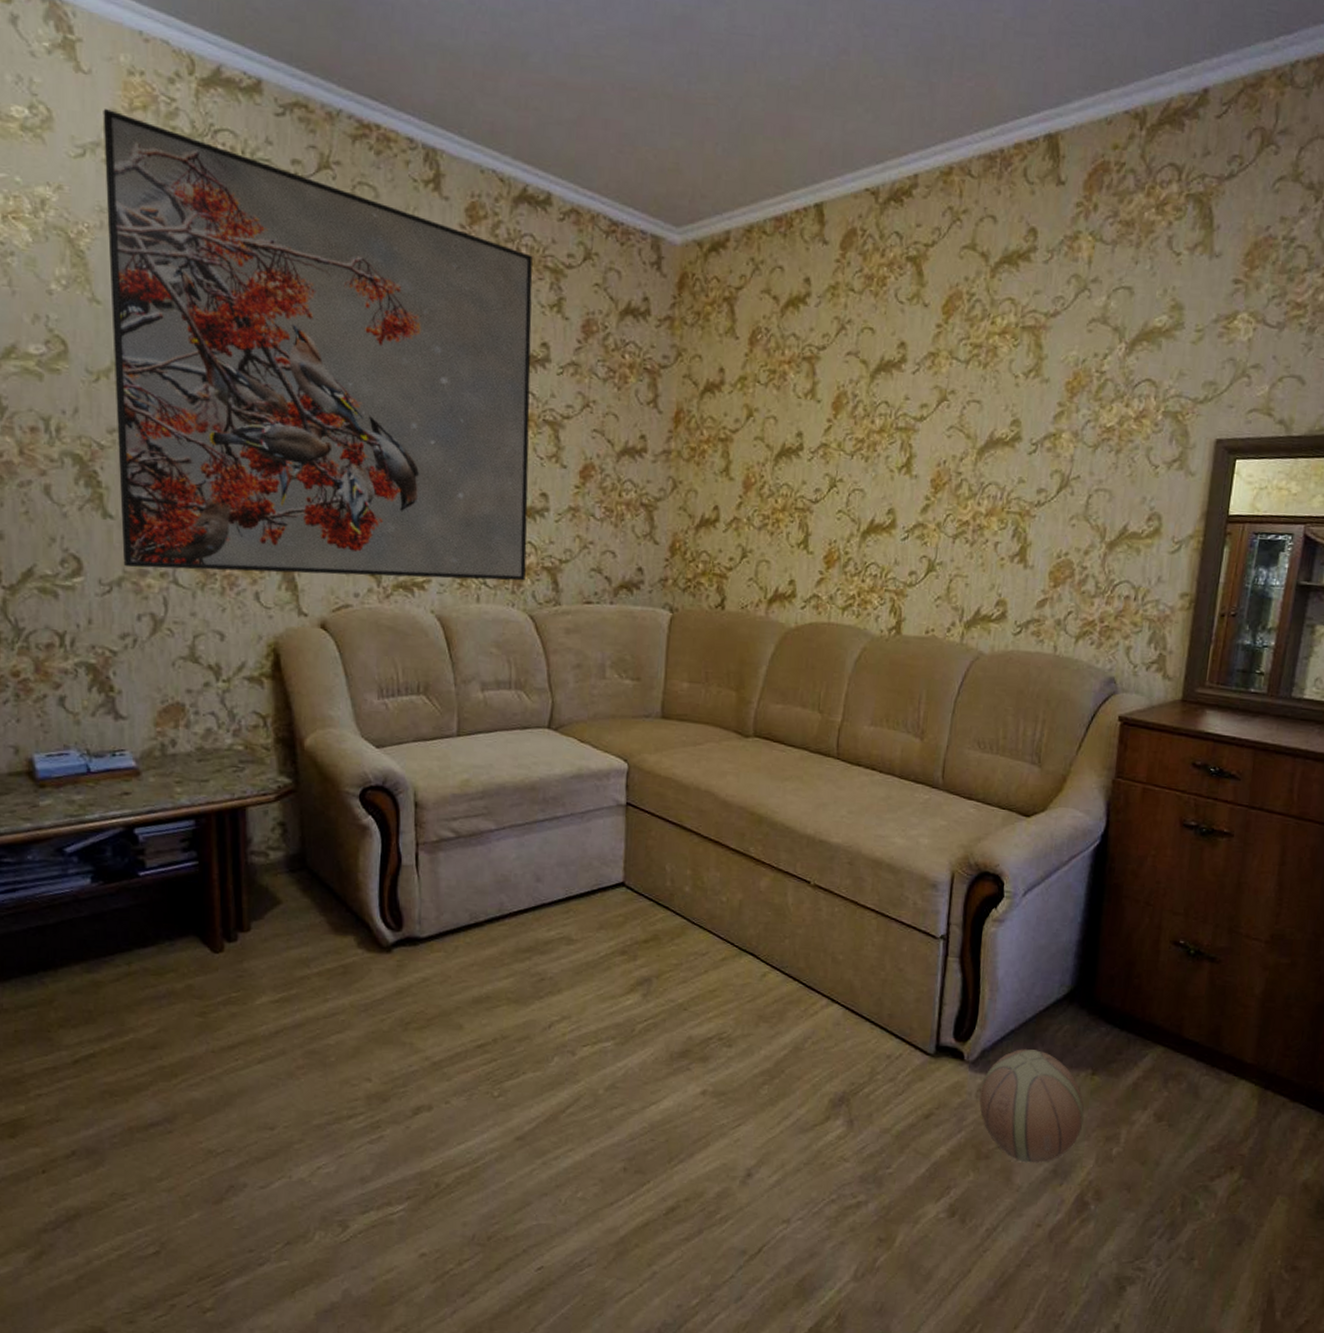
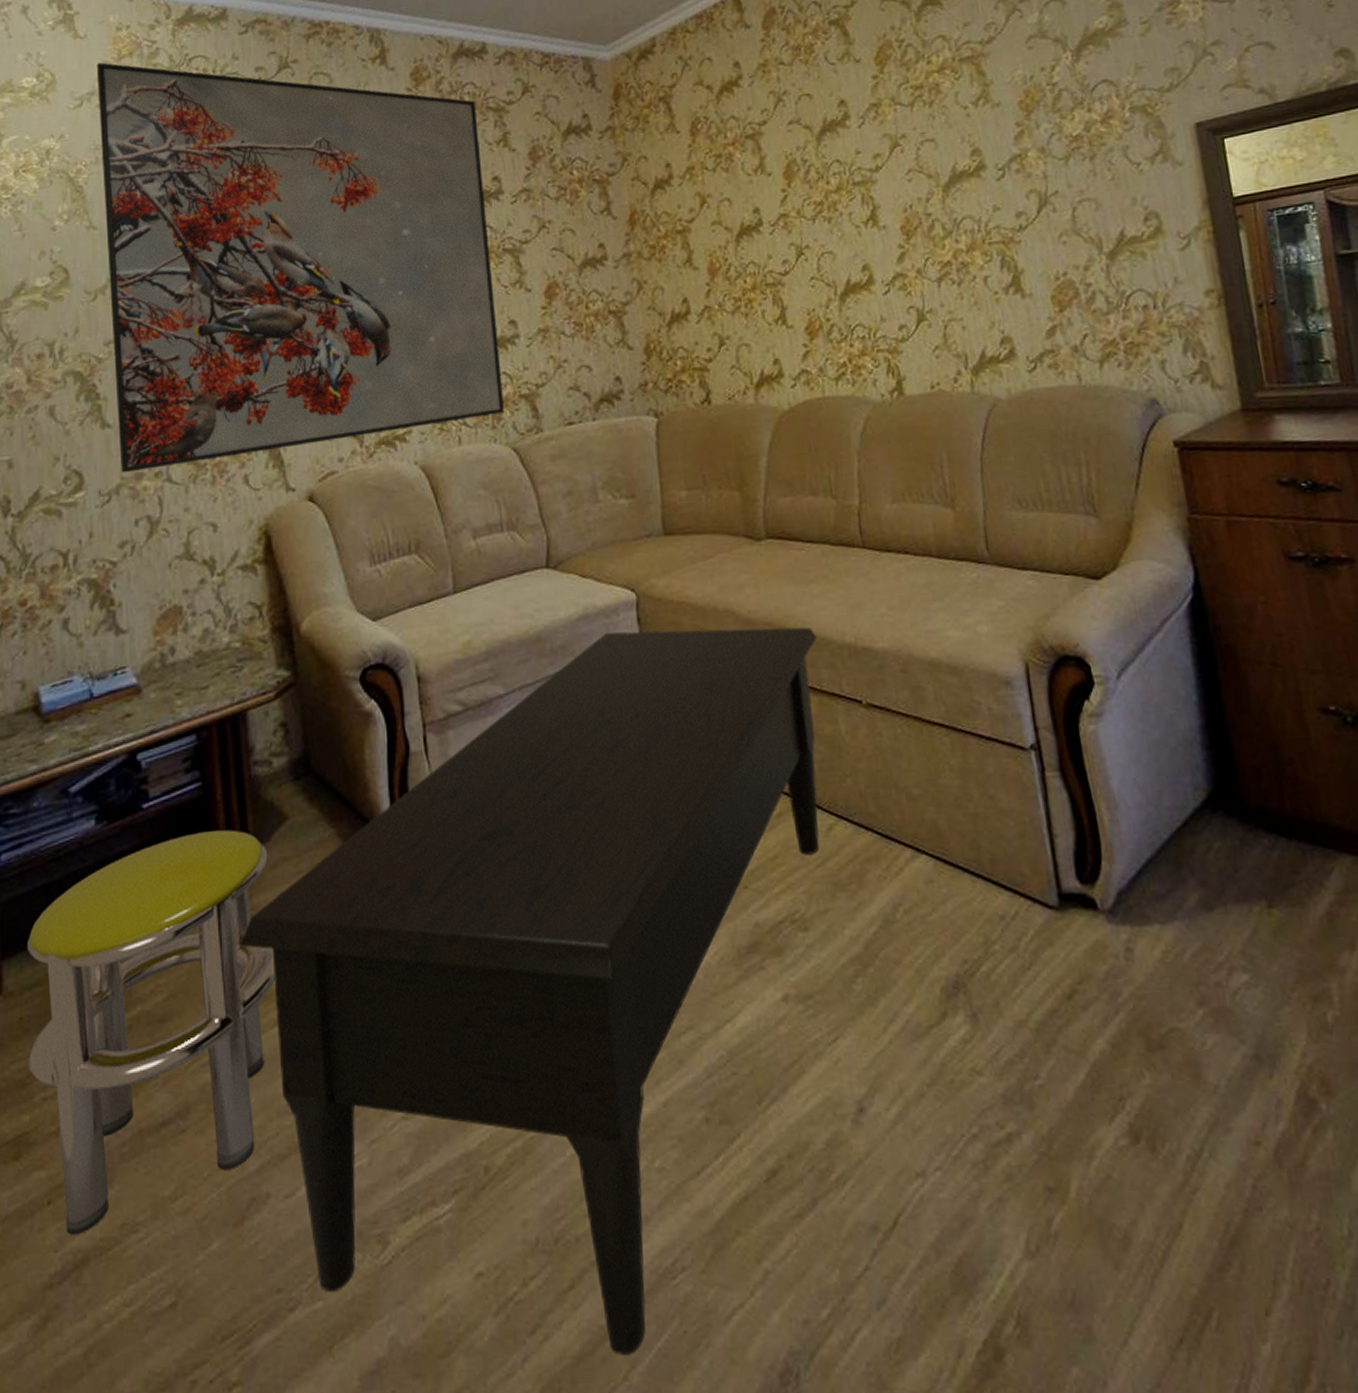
stool: none [22,903,262,1198] -> present [27,830,275,1236]
coffee table: none [229,792,783,1316] -> present [239,627,820,1355]
ball: present [979,1049,1084,1164] -> none [1128,882,1276,1049]

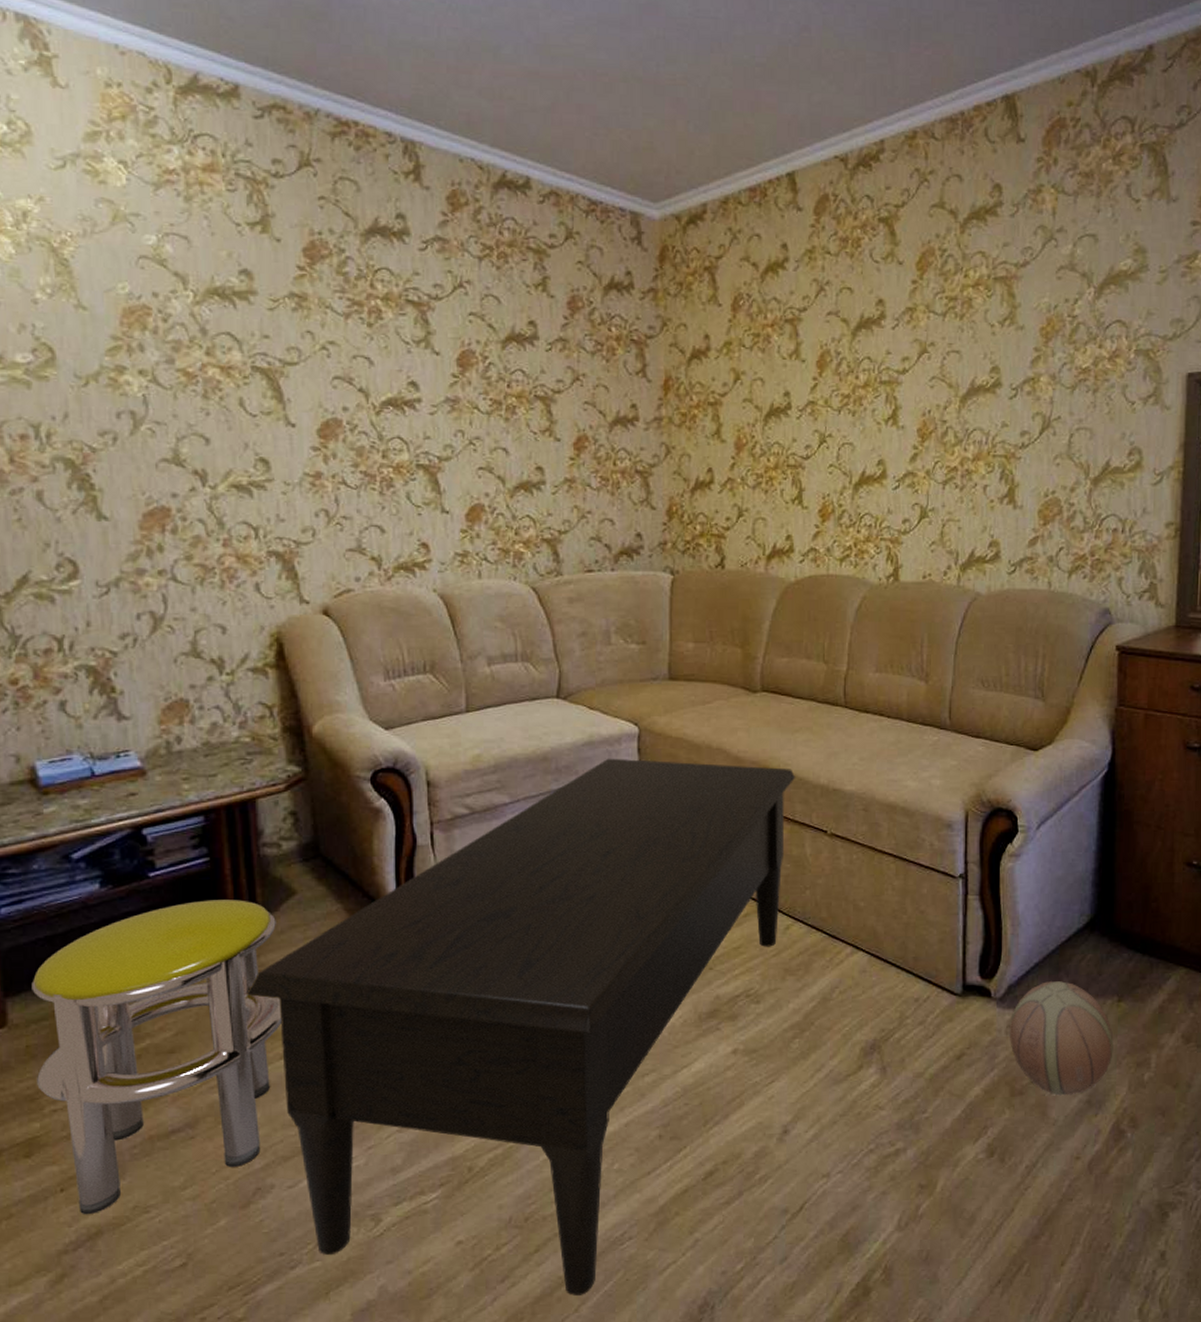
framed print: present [96,62,504,474] -> none [82,121,525,567]
ball: none [1128,882,1276,1049] -> present [1010,981,1114,1096]

